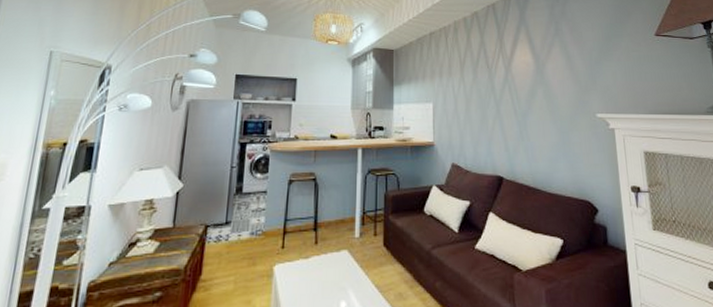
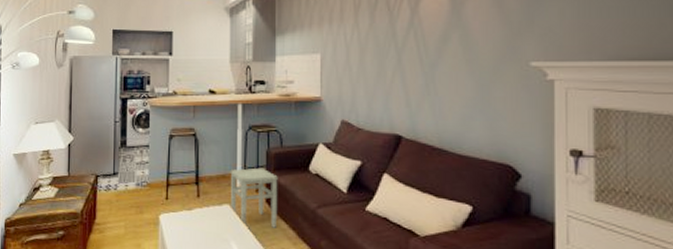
stool: none [349,211,395,272] -> present [230,167,278,228]

